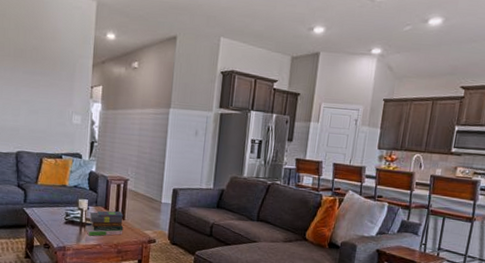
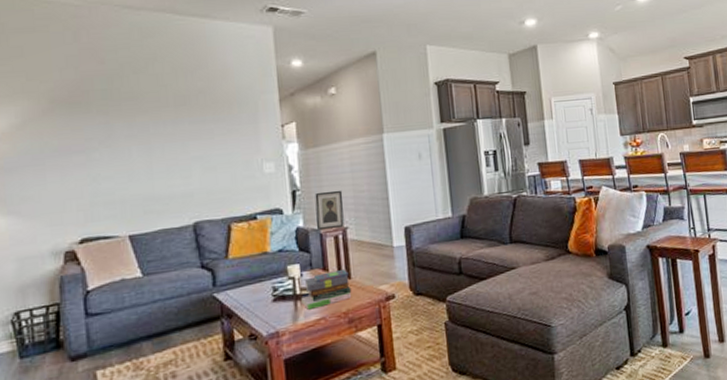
picture frame: none [105,147,130,178] -> present [315,190,344,231]

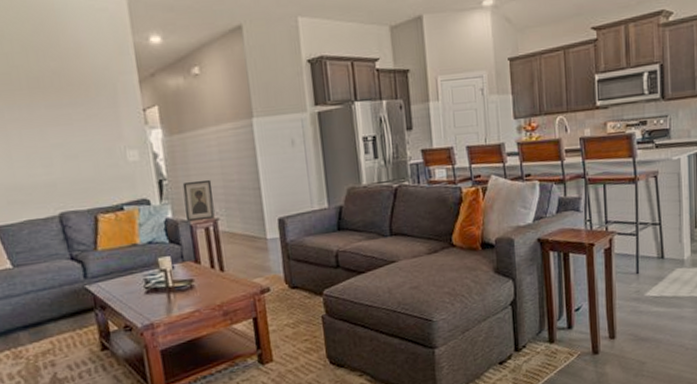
books: present [301,268,352,310] -> none [174,261,226,302]

